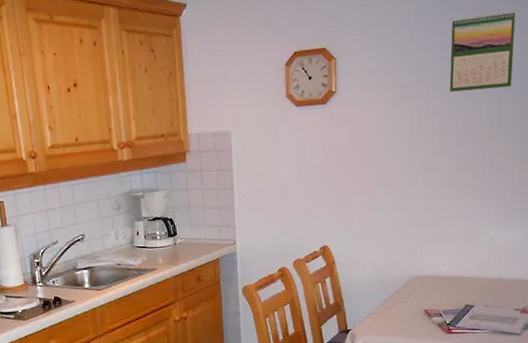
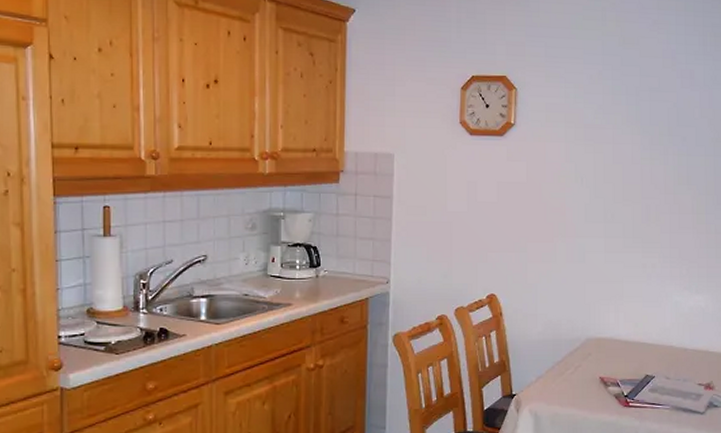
calendar: present [449,10,516,92] -> none [637,61,707,141]

